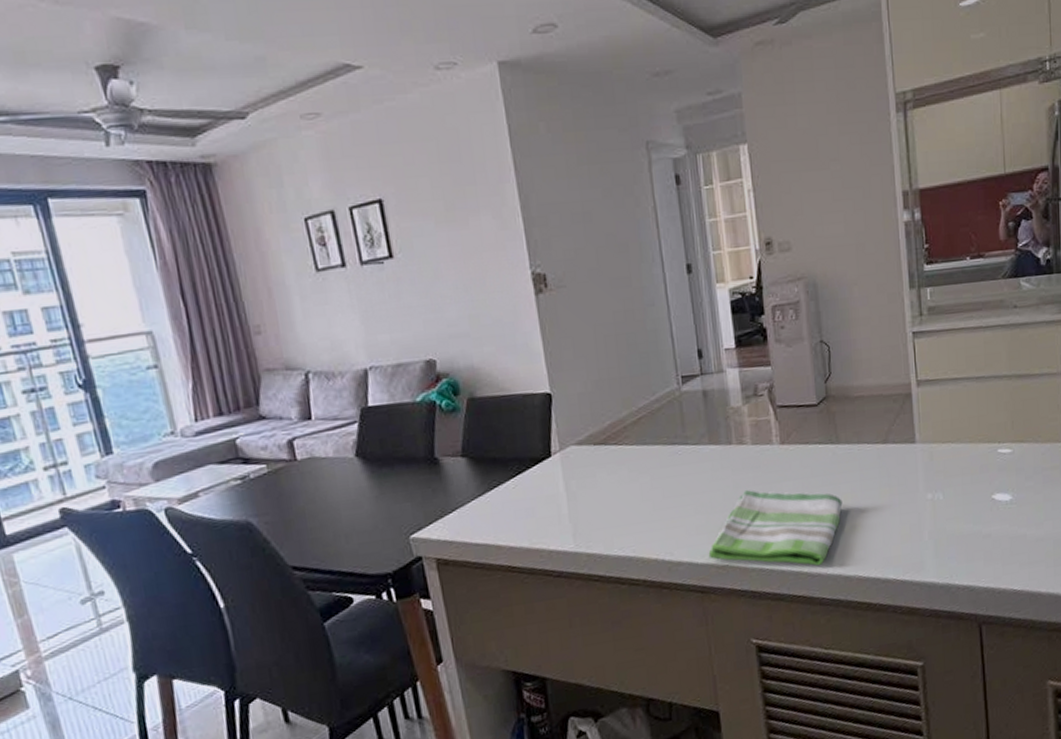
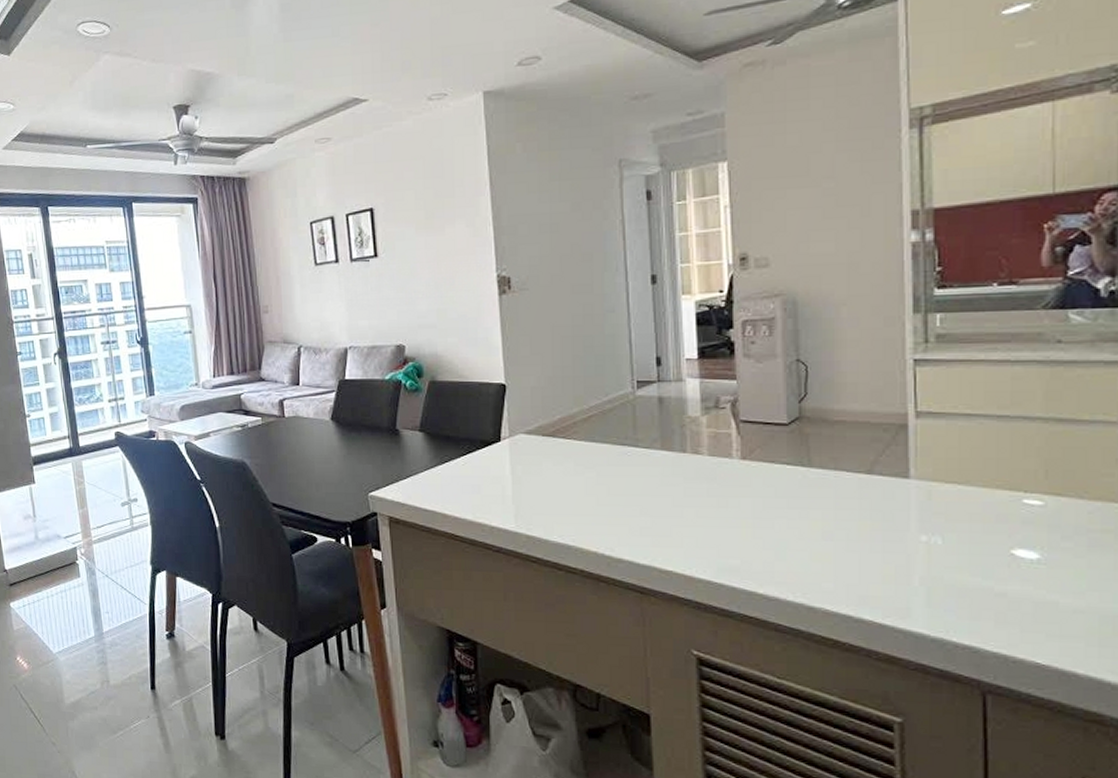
dish towel: present [708,489,843,567] -> none [651,499,811,591]

